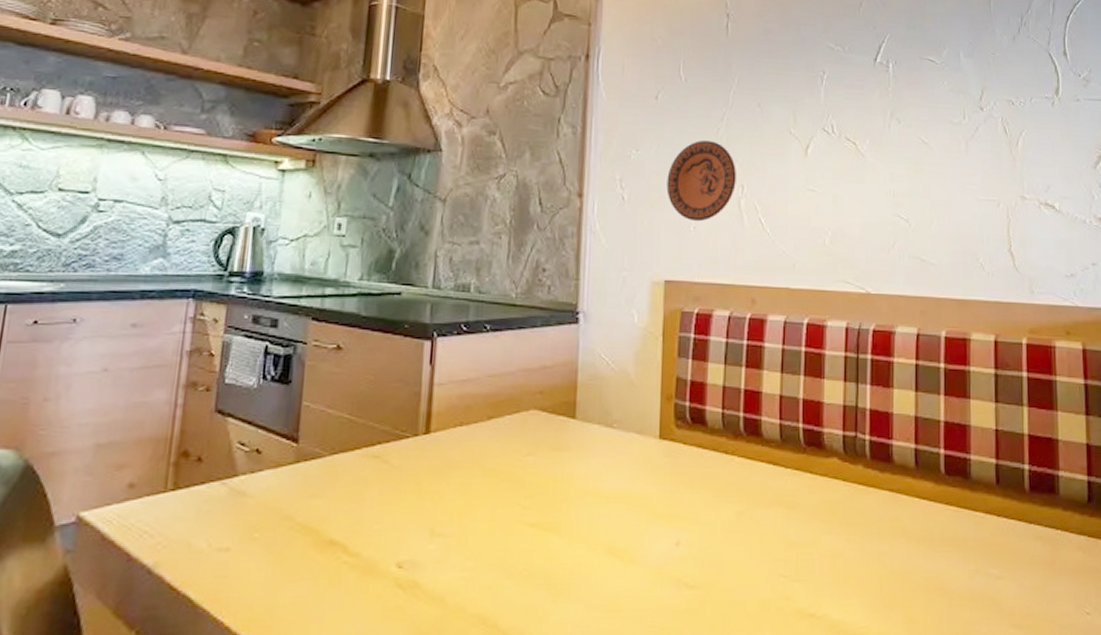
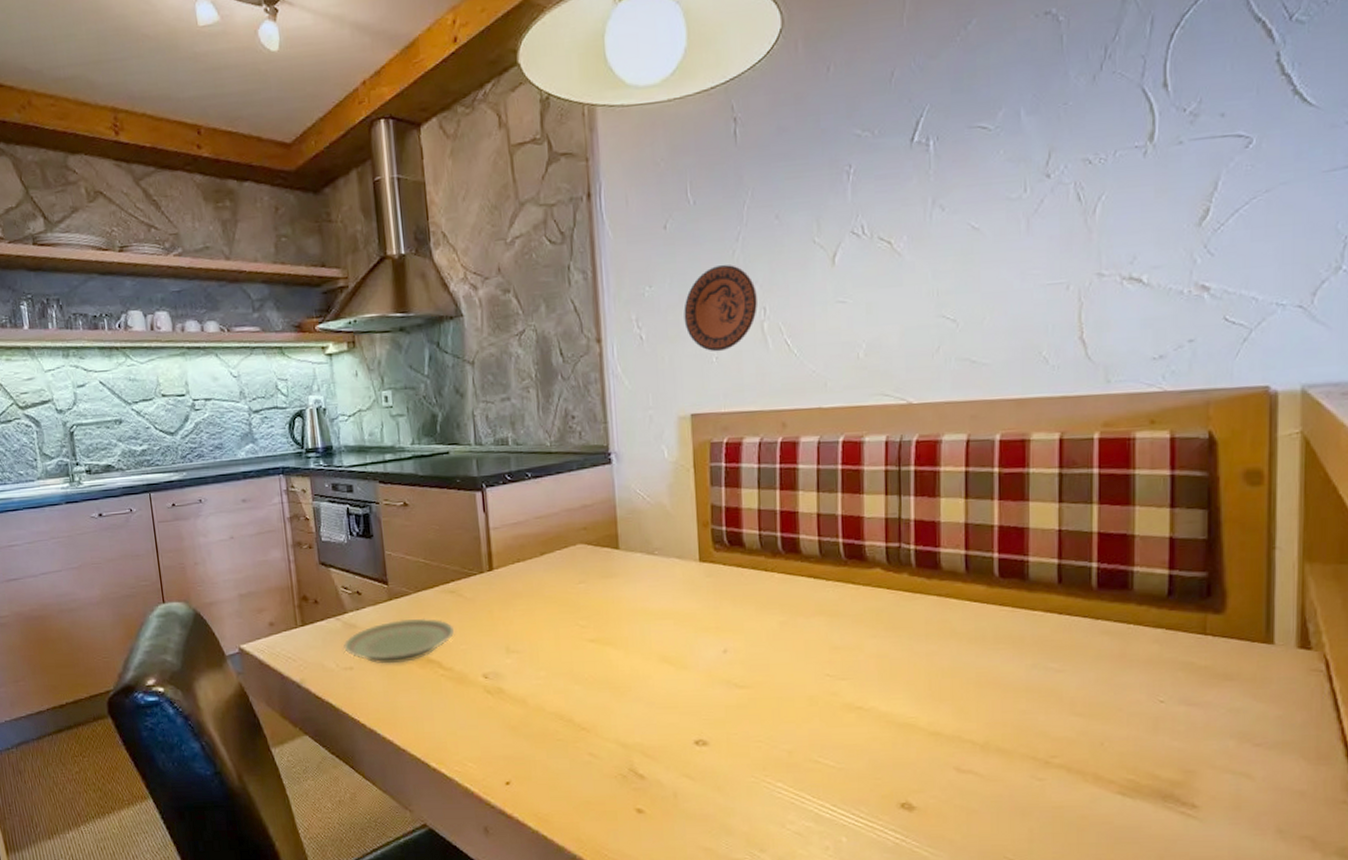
plate: none [223,487,372,545] -> present [344,618,455,664]

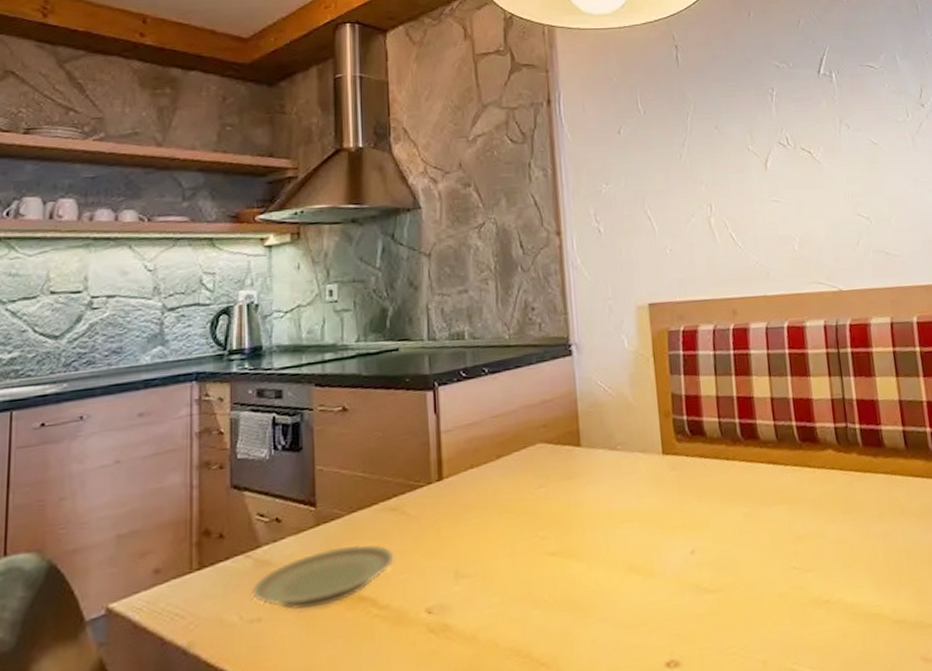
decorative plate: present [684,265,757,352] -> none [638,167,704,245]

